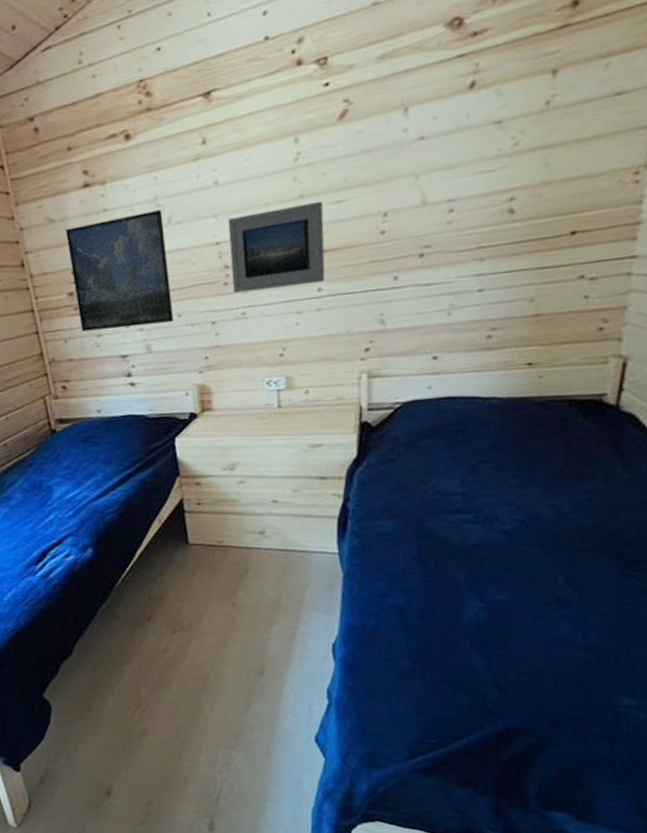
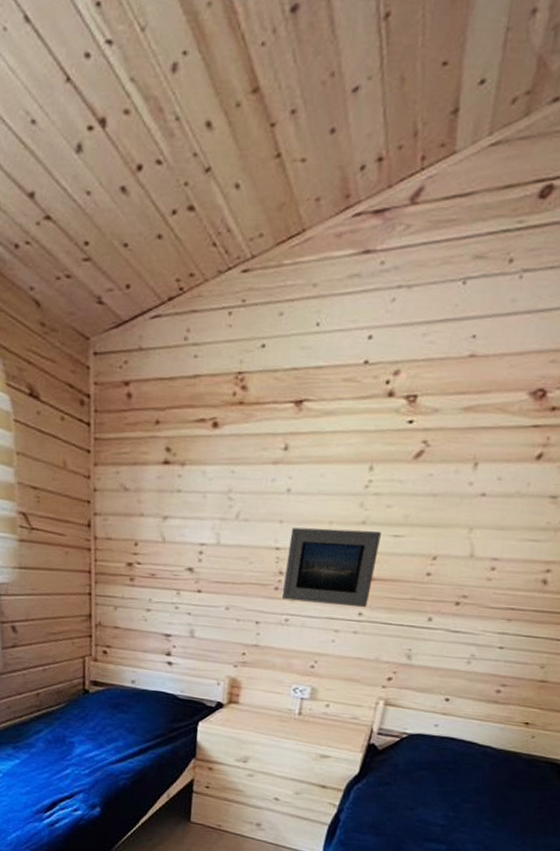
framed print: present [66,210,174,332] -> none [132,500,233,614]

